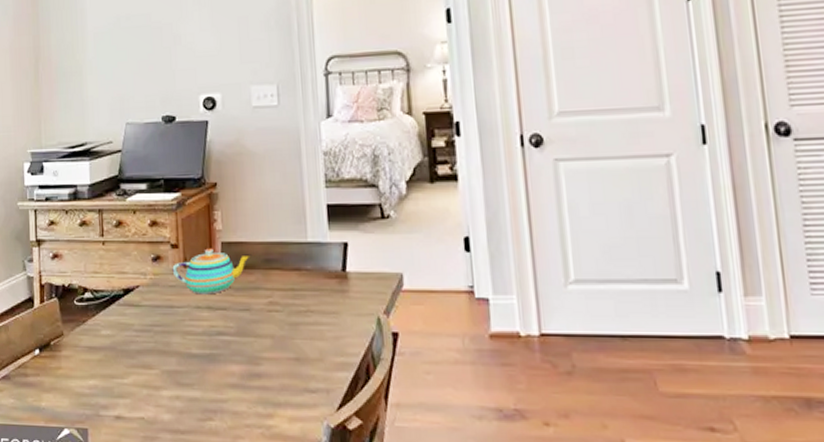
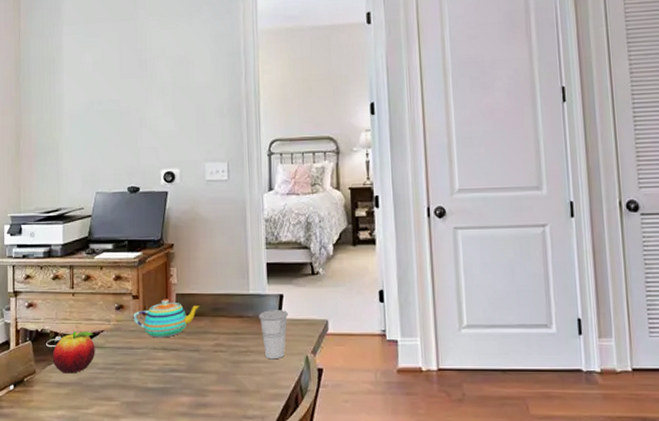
fruit: none [81,287,130,336] -> present [52,331,95,374]
cup: none [319,261,356,321] -> present [259,310,289,360]

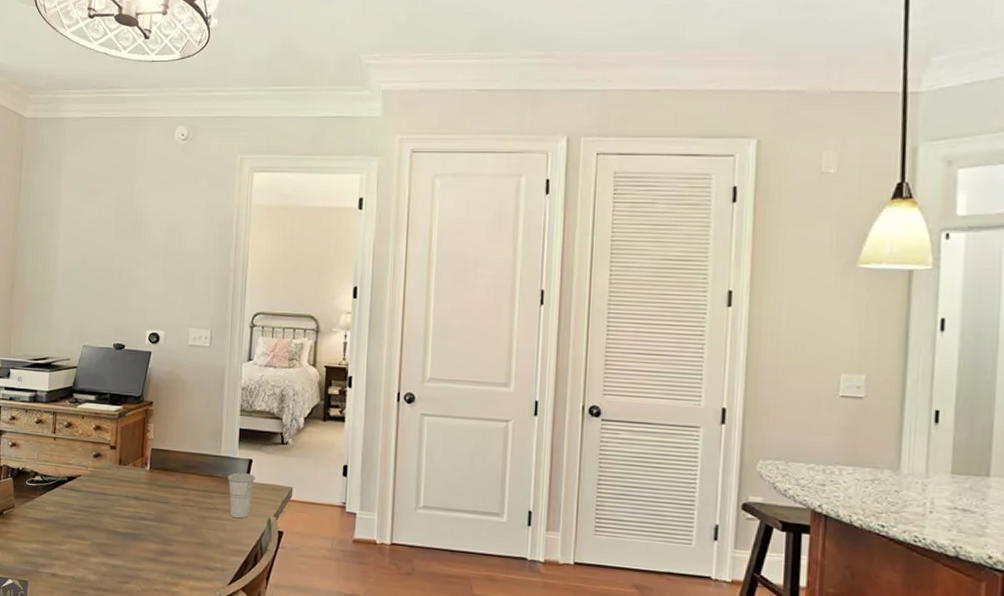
fruit: present [52,331,95,374] -> none [31,473,72,512]
teapot: present [133,299,202,338] -> none [109,452,175,488]

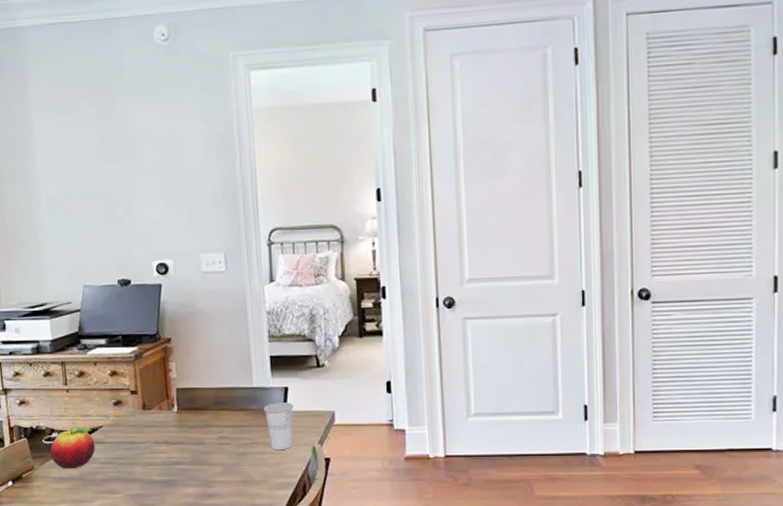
fruit: none [31,473,72,512] -> present [50,427,96,469]

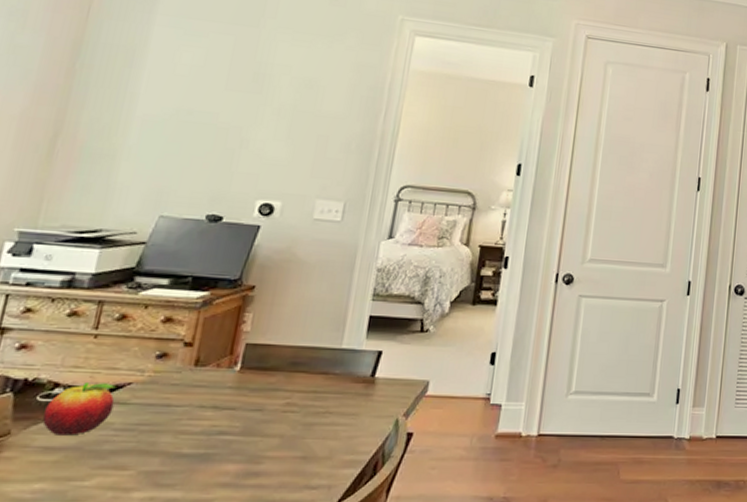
cup: present [263,402,295,451] -> none [346,367,385,422]

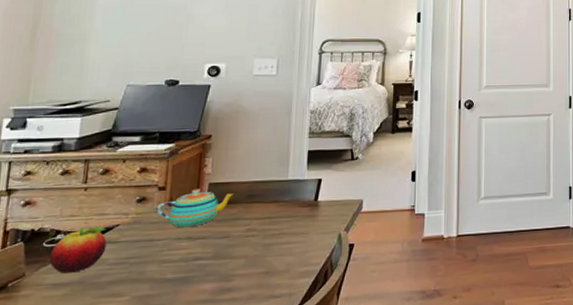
teapot: none [178,348,278,394] -> present [156,189,236,228]

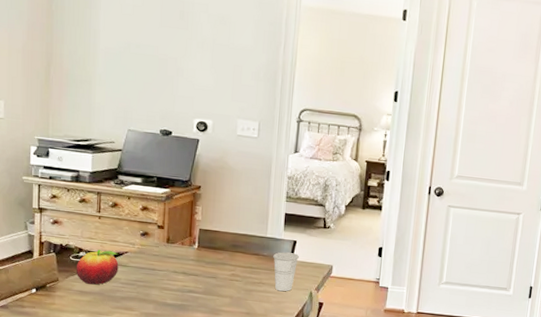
teapot: present [156,189,236,228] -> none [157,232,223,264]
cup: none [295,193,326,240] -> present [273,252,300,292]

